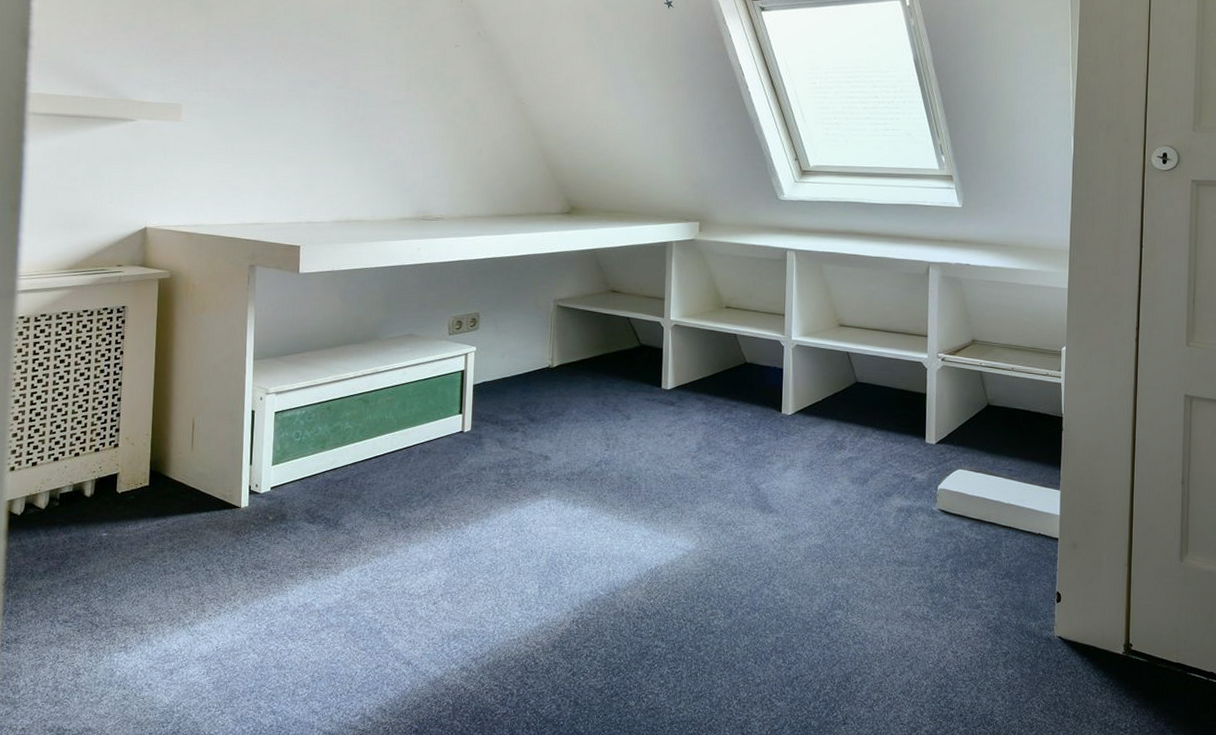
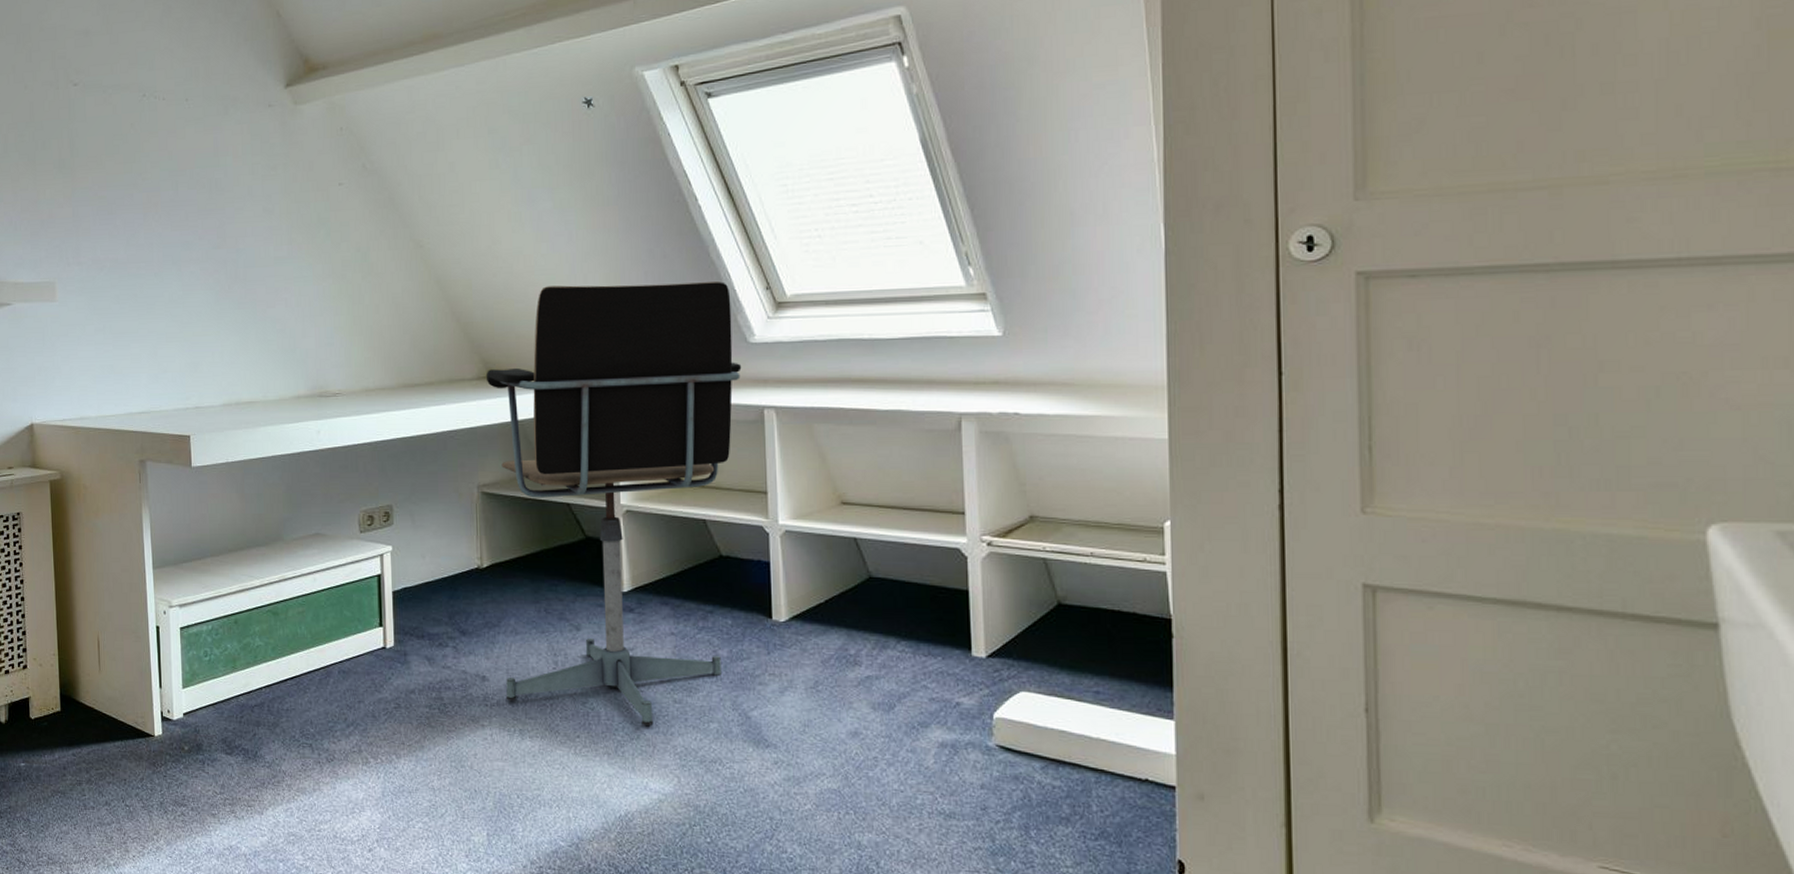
office chair: none [563,144,772,496] -> present [486,282,742,725]

